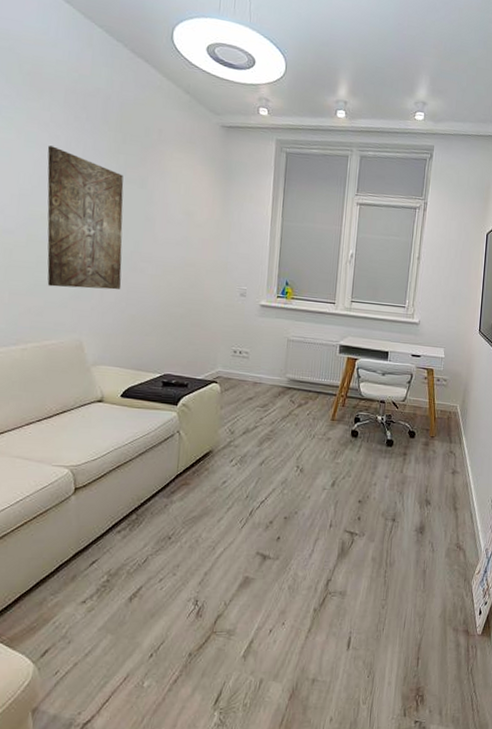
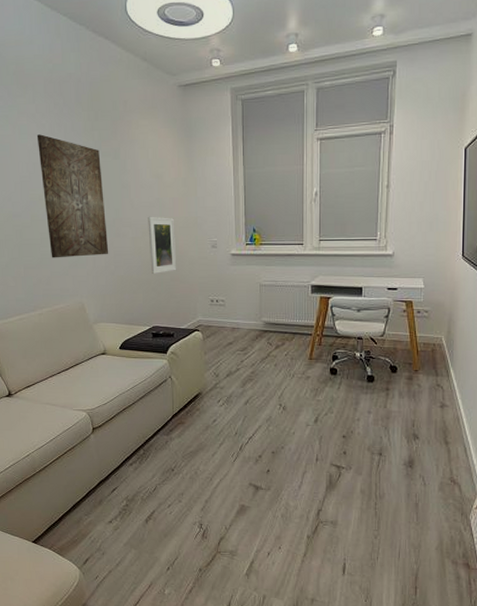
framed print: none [169,254,202,318] -> present [148,216,177,275]

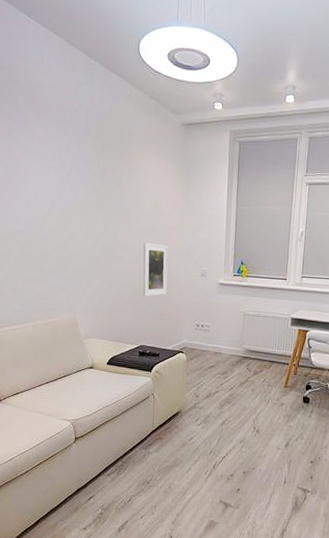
wall art: present [36,134,109,258] -> none [45,158,105,275]

